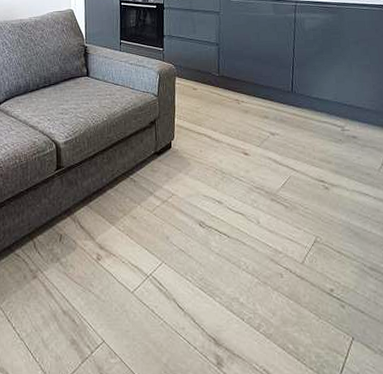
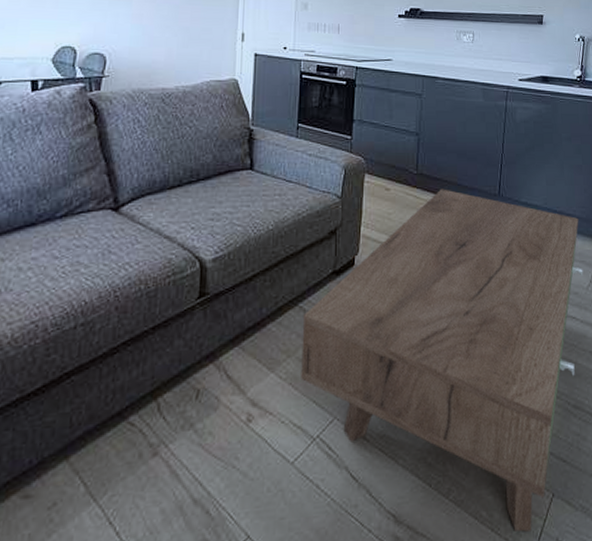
coffee table: none [133,87,375,365] -> present [301,189,584,532]

